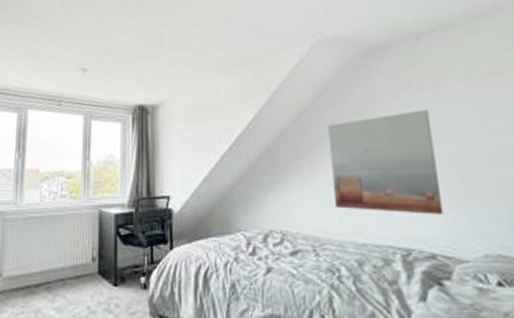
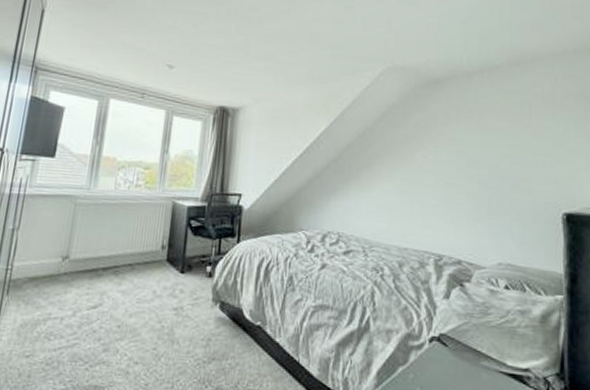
wall art: present [328,109,444,215] -> none [385,138,472,228]

